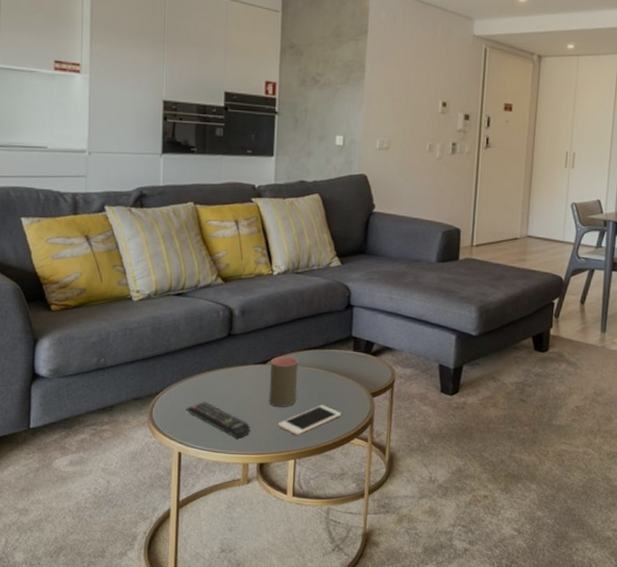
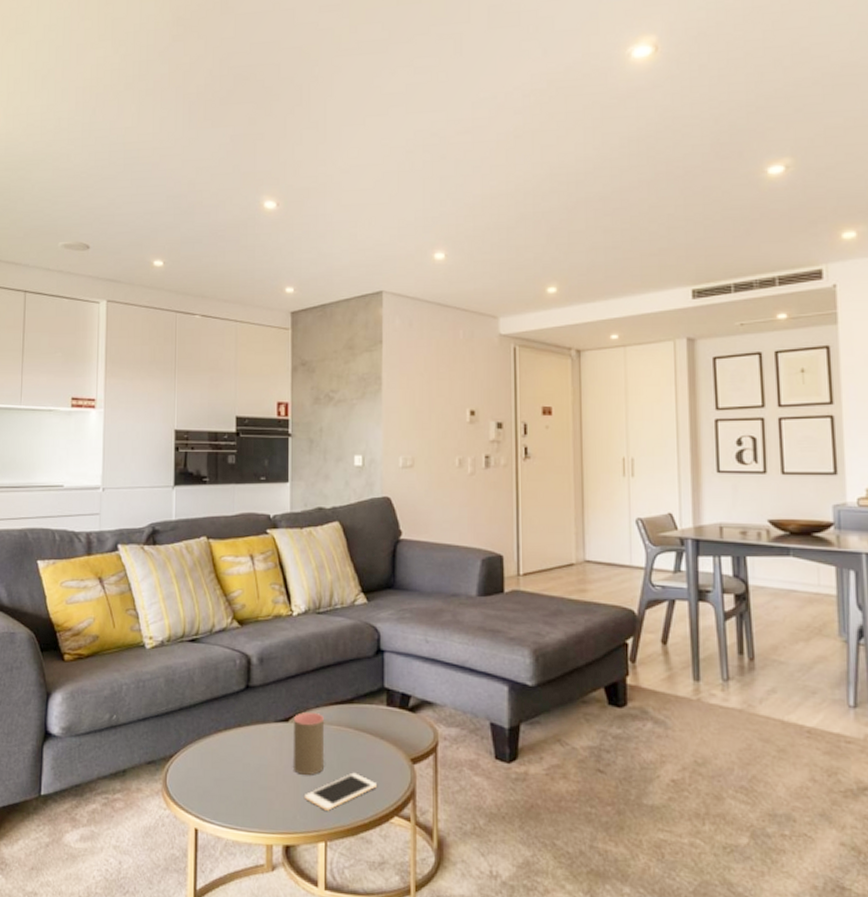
remote control: present [185,402,251,439] -> none [202,767,274,814]

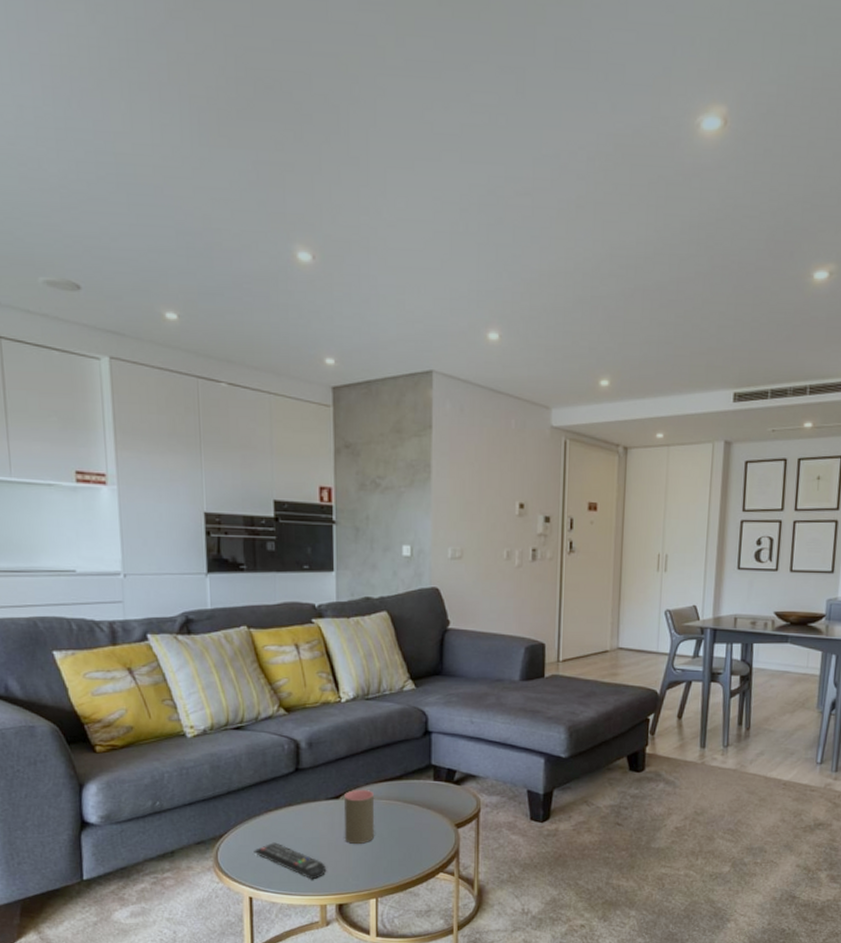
remote control: none [202,767,274,814] -> present [254,842,327,880]
cell phone: present [304,772,377,811] -> none [355,839,424,872]

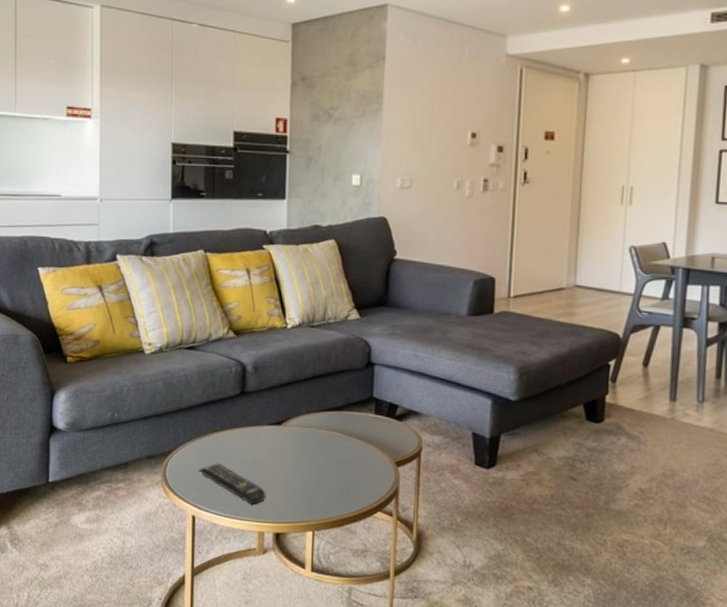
cup: present [344,789,375,844] -> none [284,417,316,473]

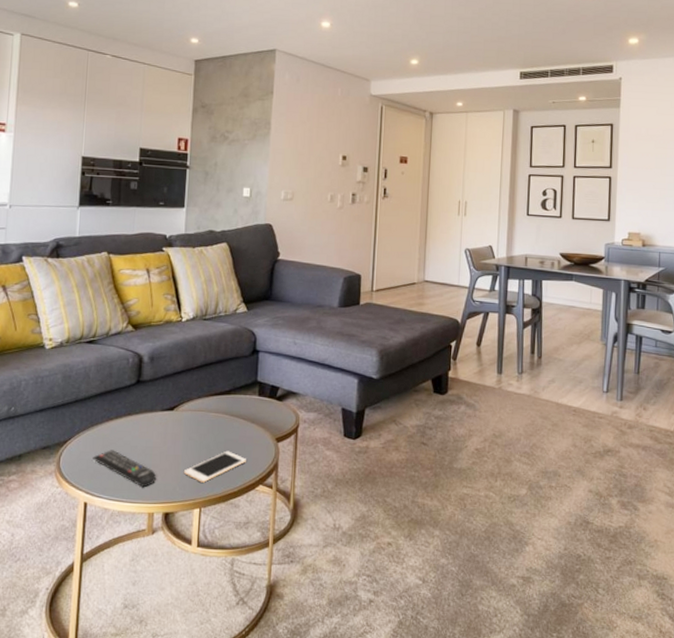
cell phone: none [294,472,362,505] -> present [183,450,246,483]

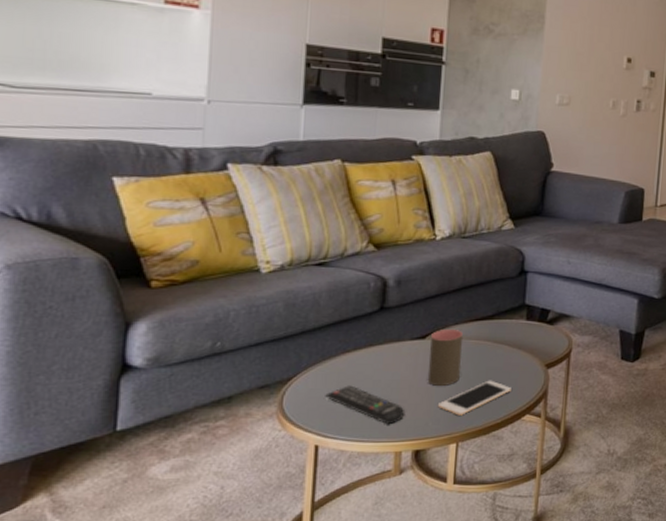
cup: none [175,401,205,454] -> present [427,328,464,386]

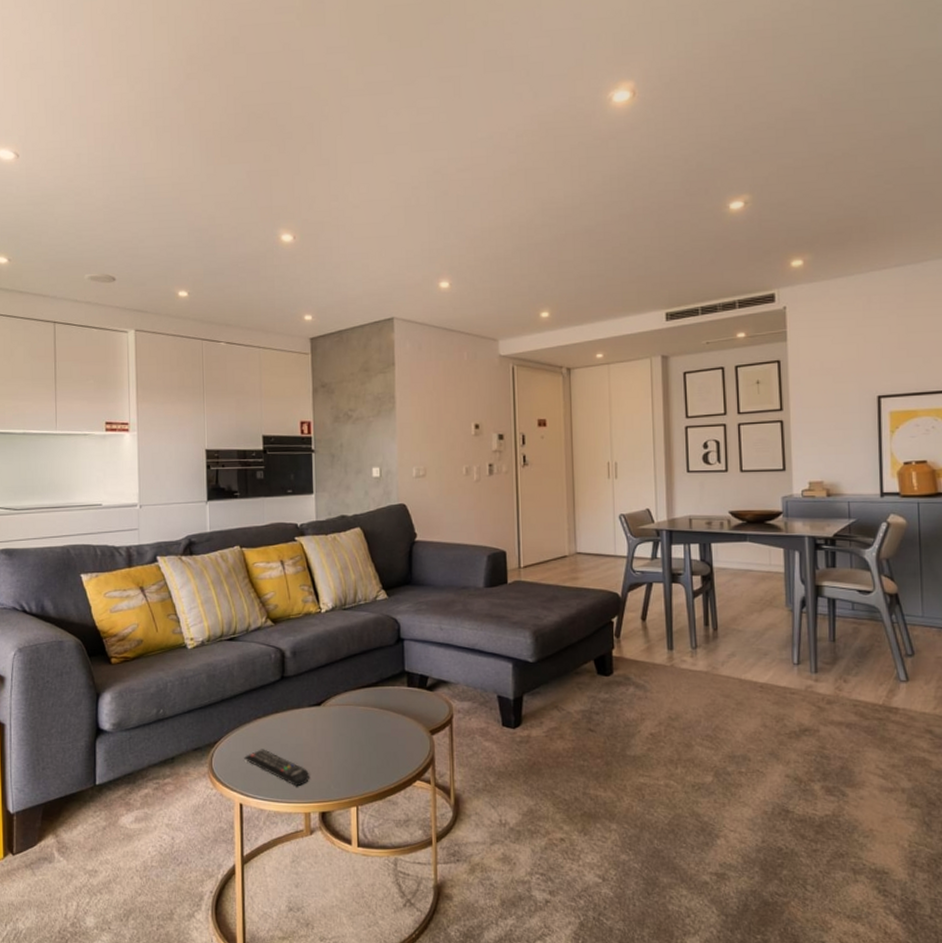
cup: present [427,328,464,386] -> none [325,696,353,750]
cell phone: present [437,380,511,416] -> none [336,745,400,780]

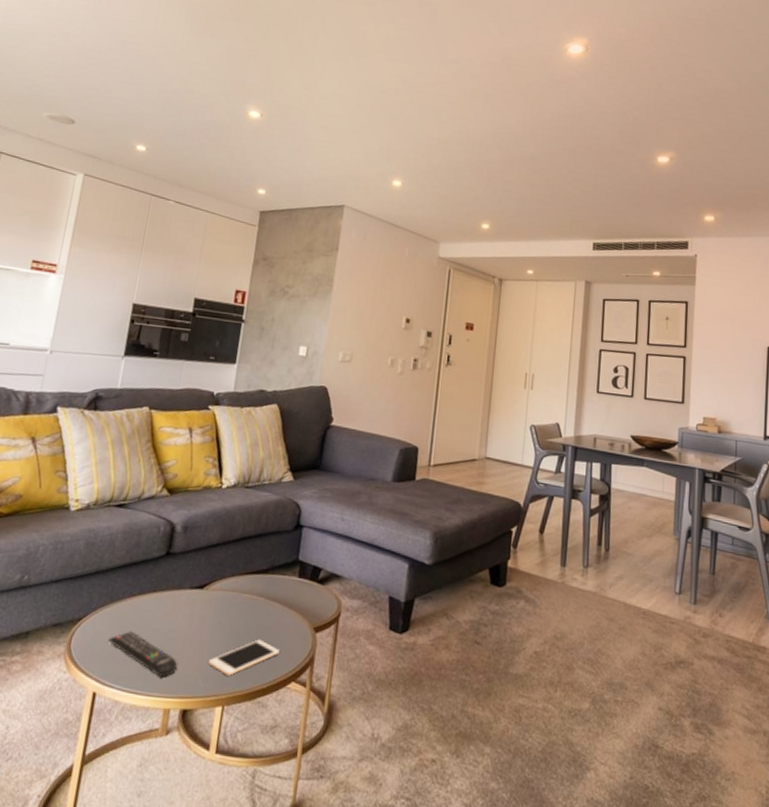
cell phone: none [336,745,400,780] -> present [207,639,279,676]

